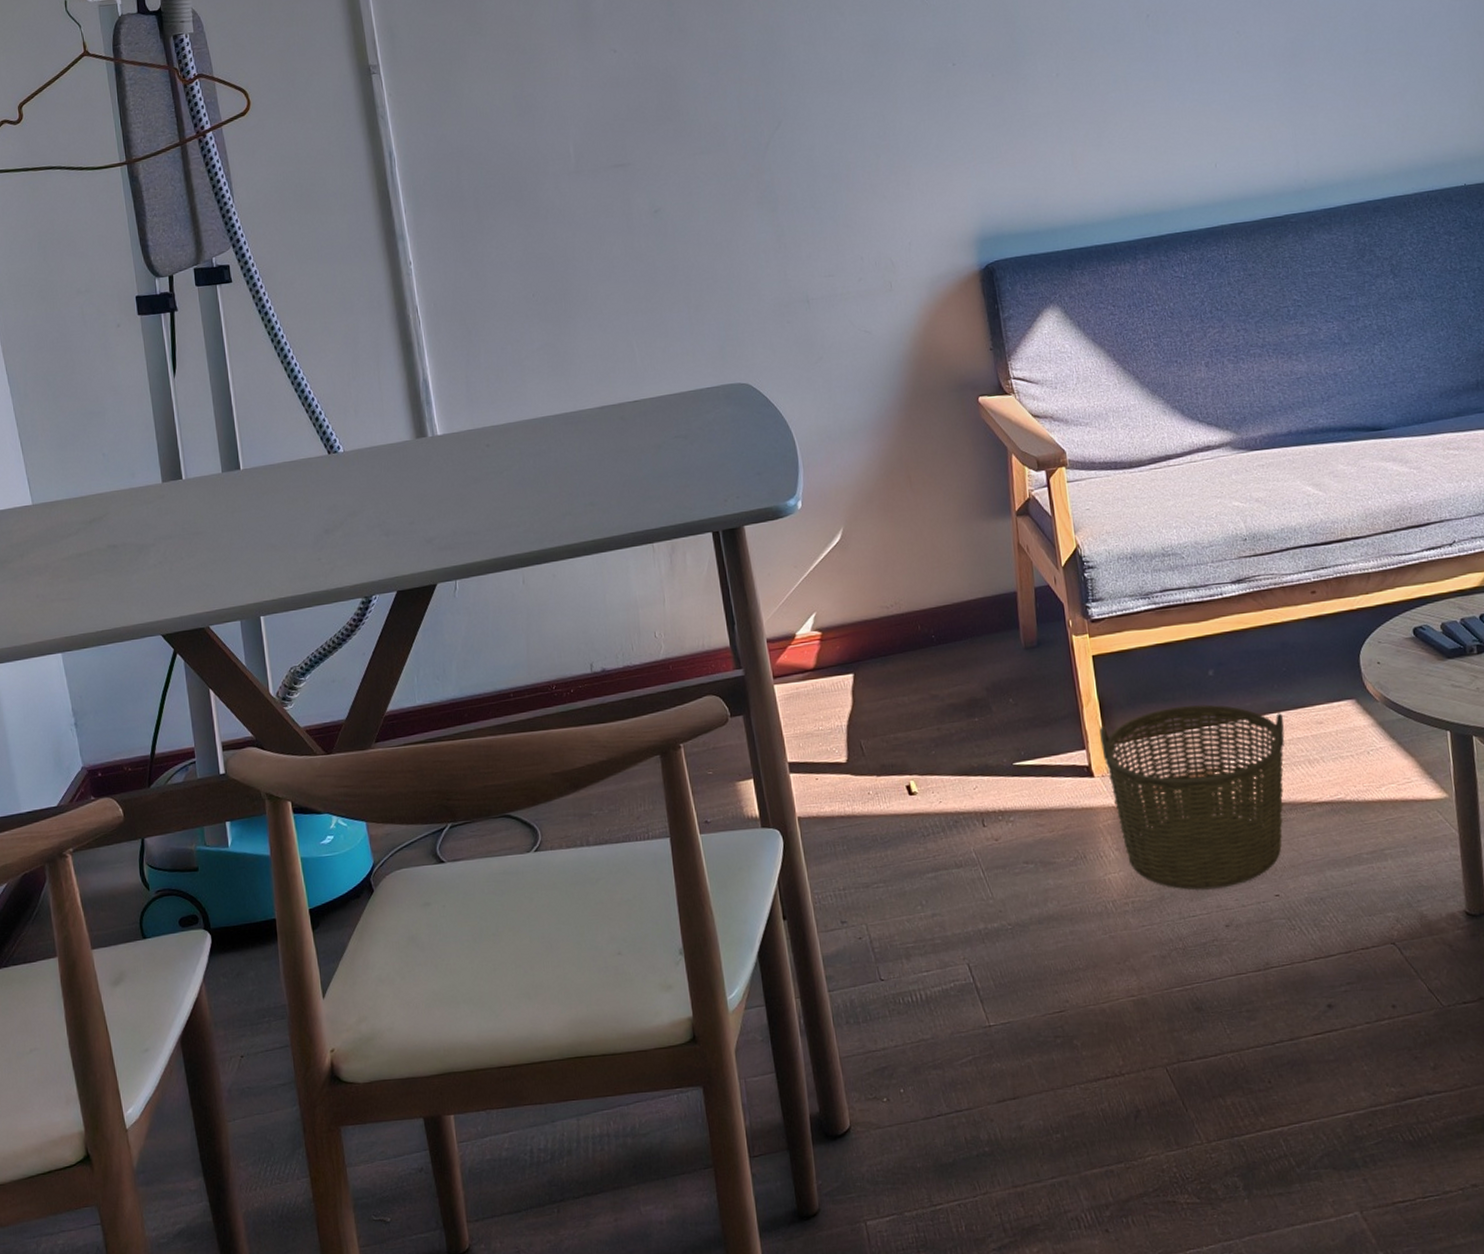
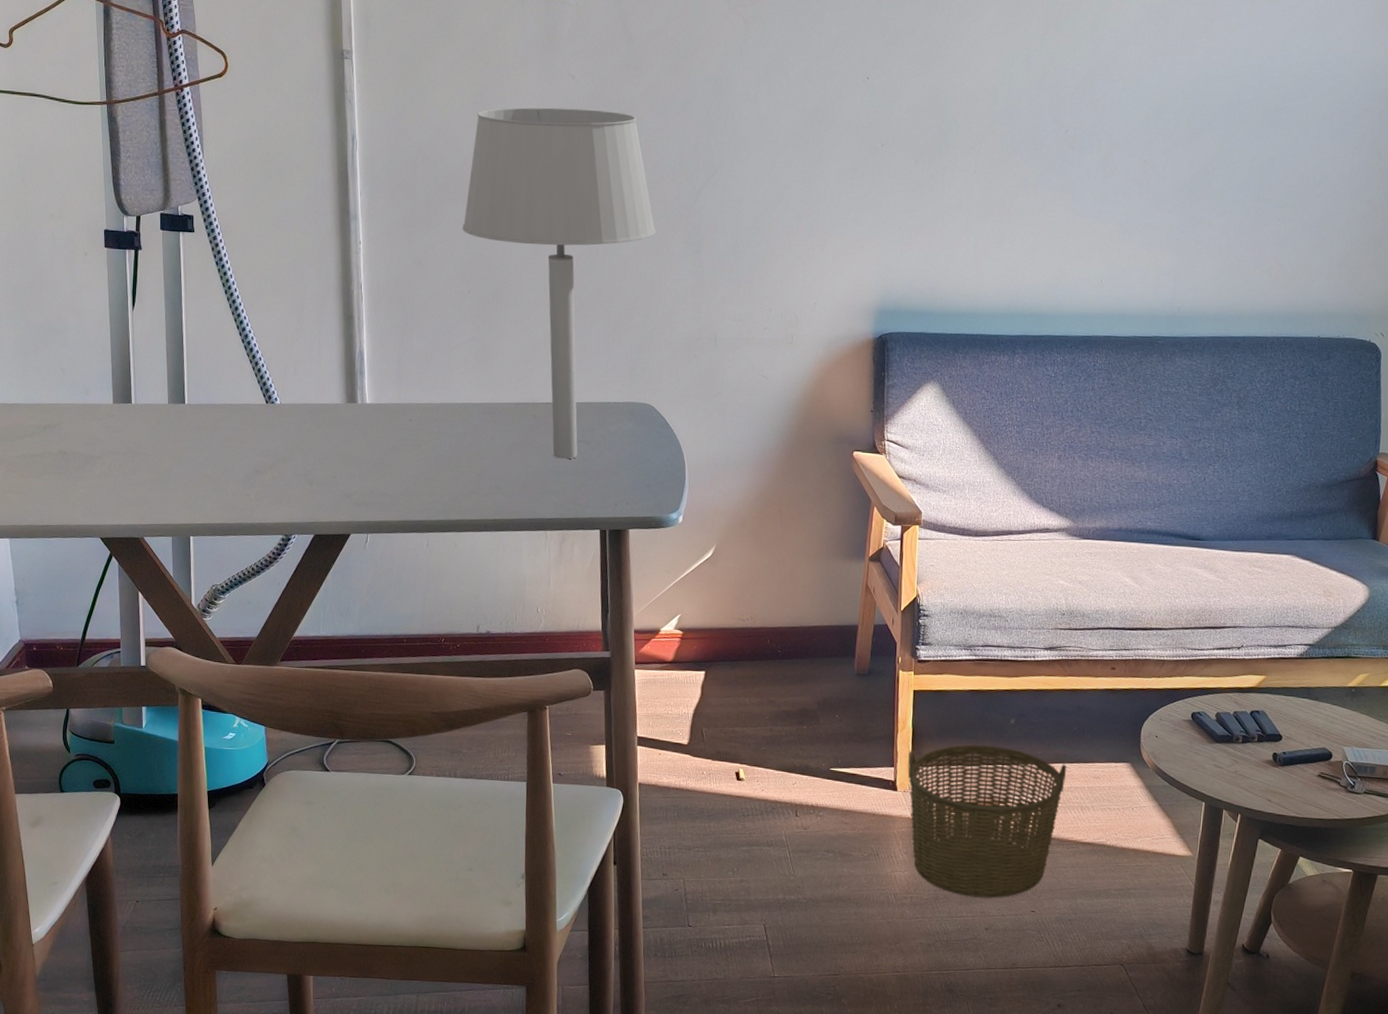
table lamp: none [517,78,727,461] -> present [462,107,657,460]

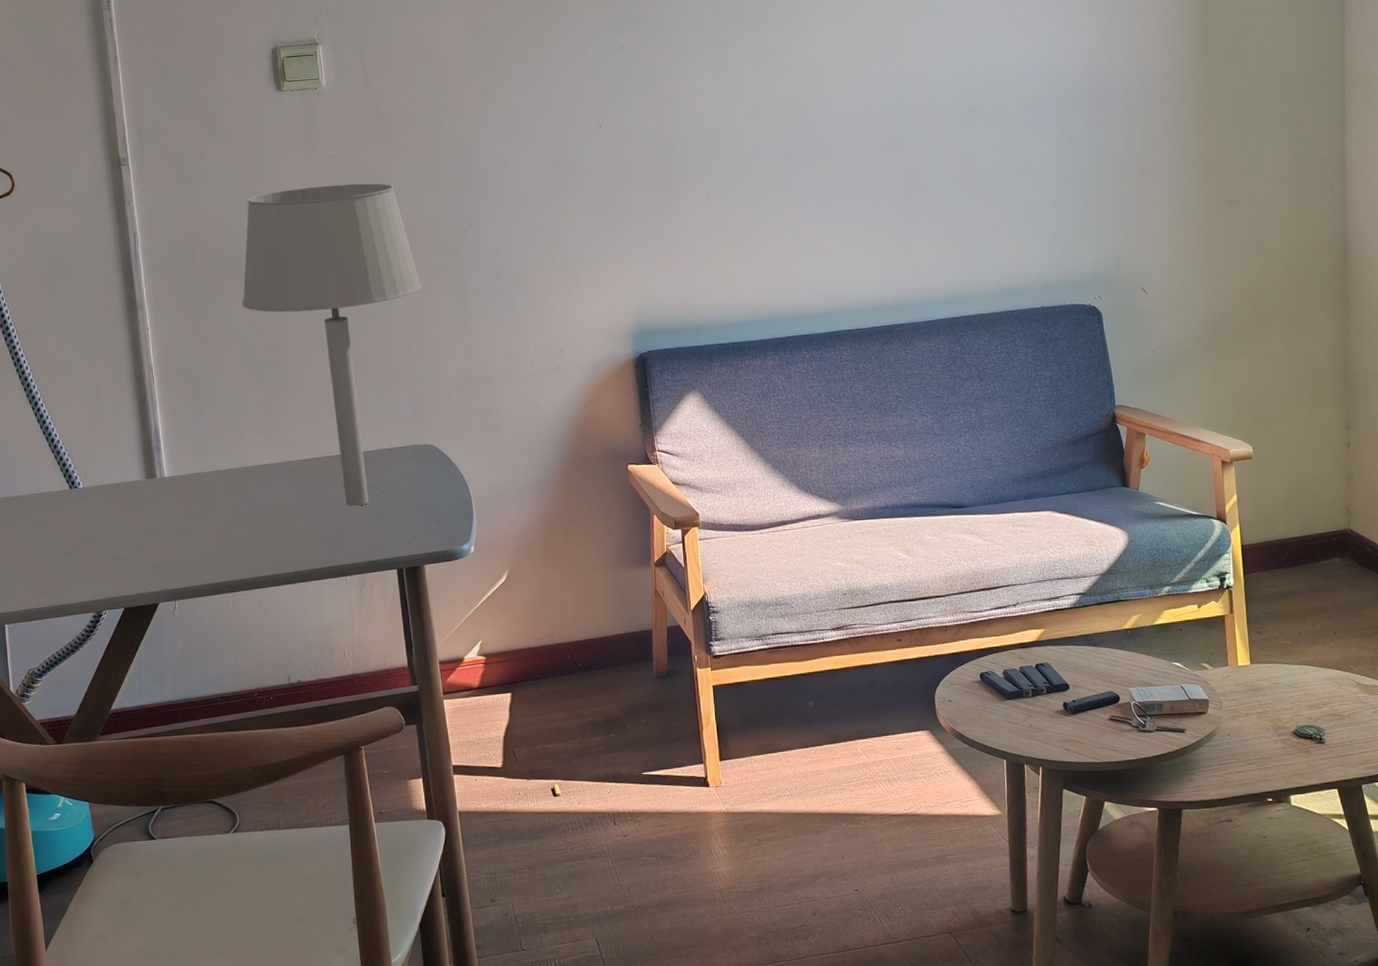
basket: present [907,744,1067,898] -> none [716,730,870,884]

